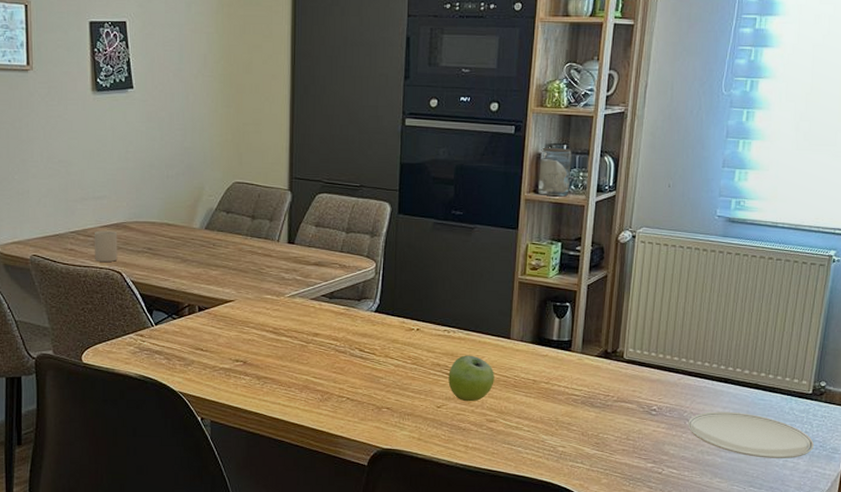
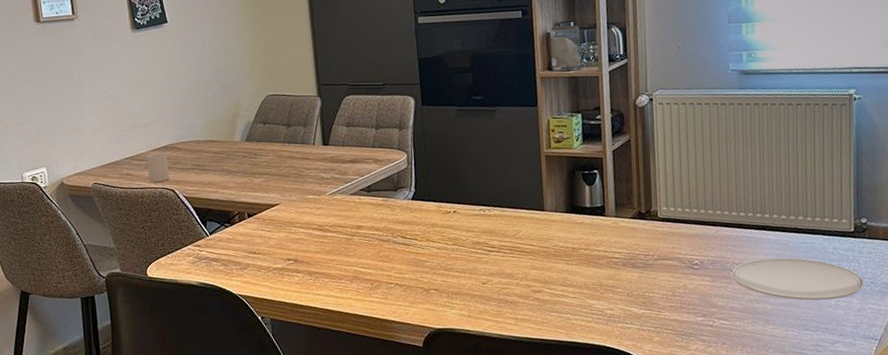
fruit: present [448,355,495,402] -> none [489,230,535,276]

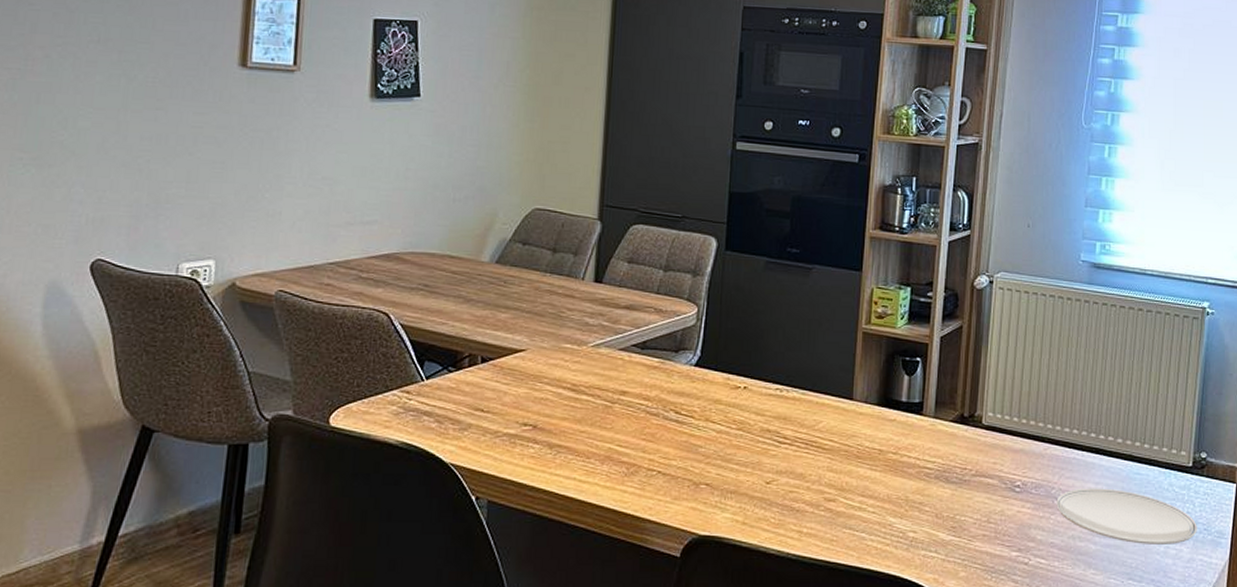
cup: present [146,152,170,182] -> none [357,262,388,300]
jar: present [549,25,582,72] -> none [884,179,922,235]

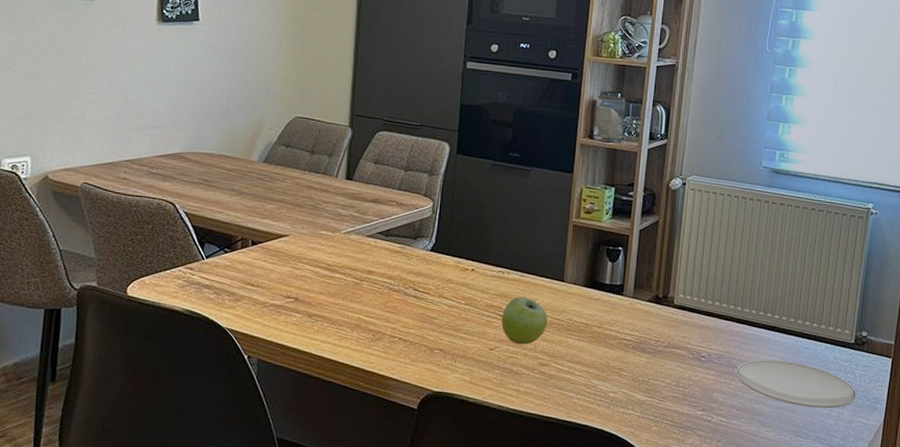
fruit: none [780,419,834,476] -> present [501,297,548,345]
jar: none [884,179,922,235] -> present [592,94,626,143]

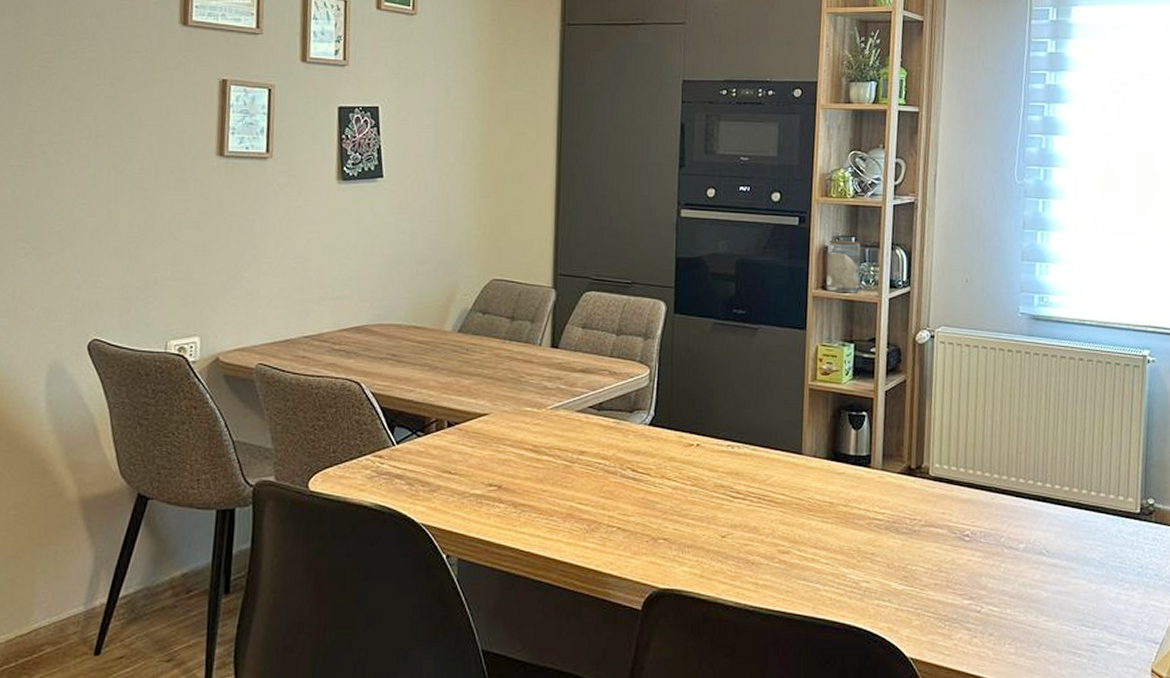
fruit: present [501,297,548,345] -> none [734,474,786,530]
plate: present [736,359,857,408] -> none [1006,536,1148,591]

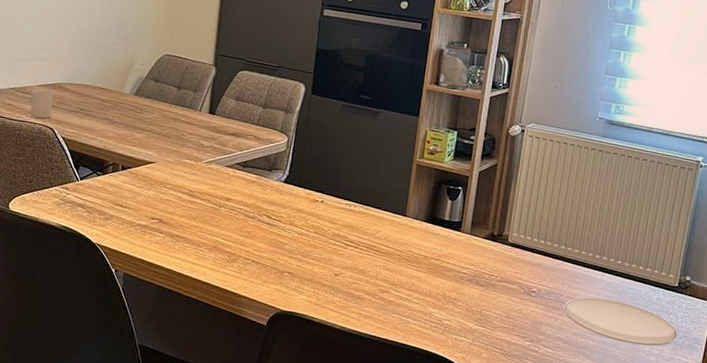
cup: none [330,334,358,370] -> present [30,89,54,118]
plate: none [1006,536,1148,591] -> present [564,297,678,346]

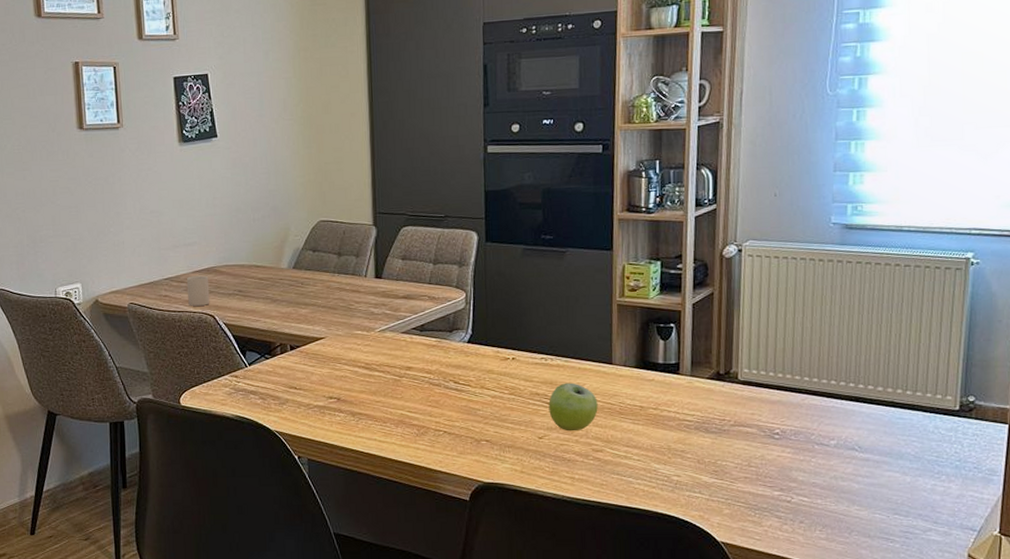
fruit: none [346,228,390,273] -> present [548,382,598,432]
jar: present [438,44,471,90] -> none [631,163,666,214]
plate: present [564,297,678,346] -> none [816,432,966,483]

